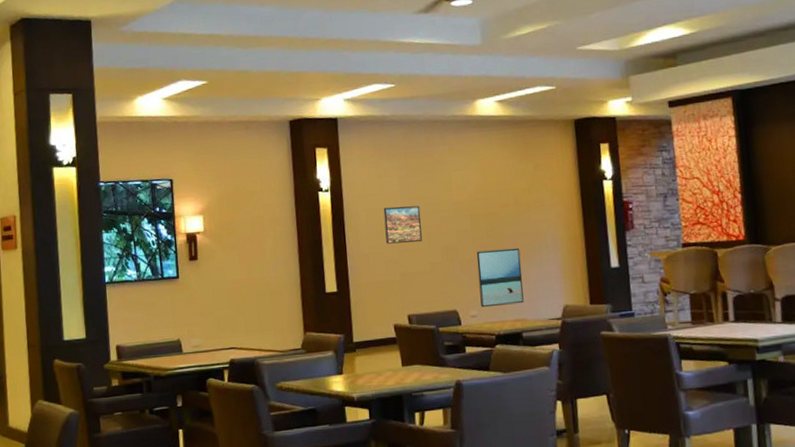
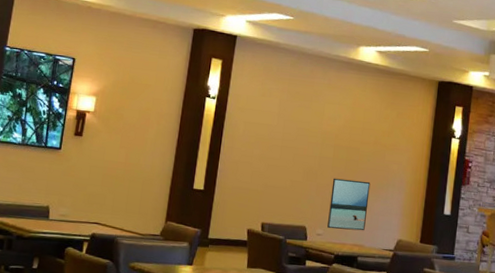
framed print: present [383,206,422,244] -> none [256,123,293,159]

